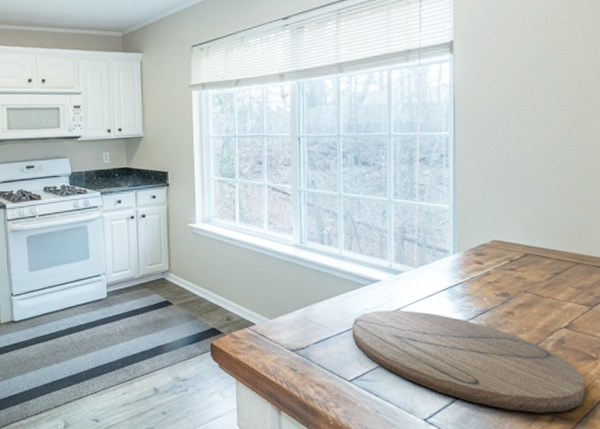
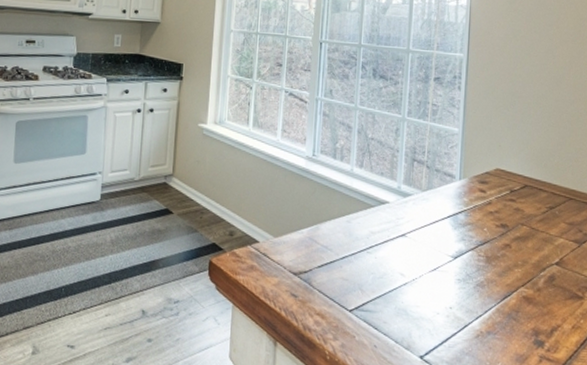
cutting board: present [352,310,586,413] -> none [356,234,572,354]

